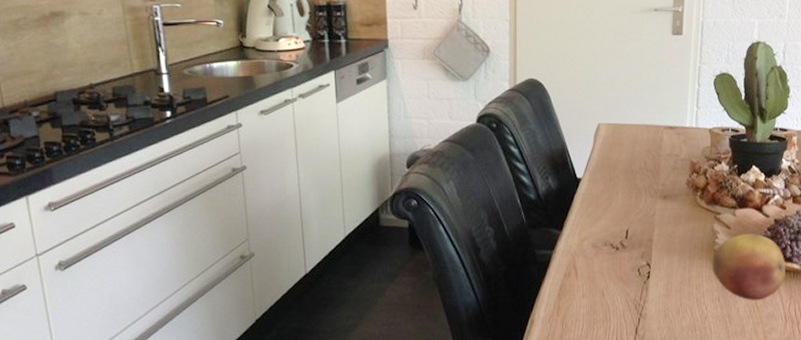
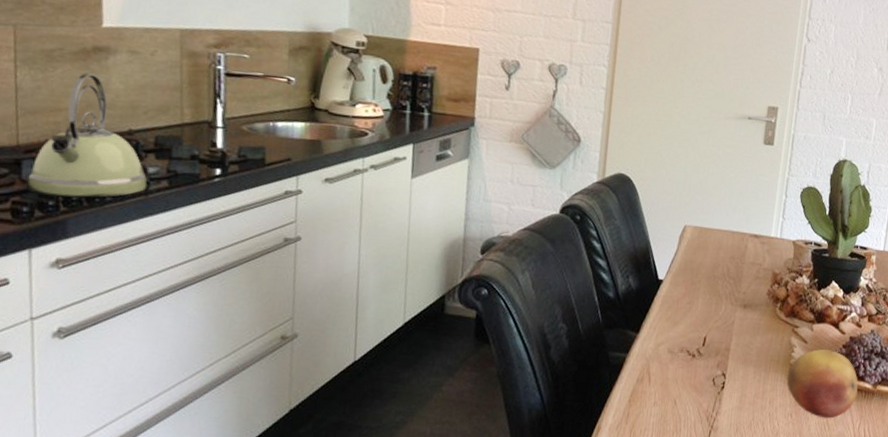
kettle: none [15,37,113,150] -> present [25,72,149,199]

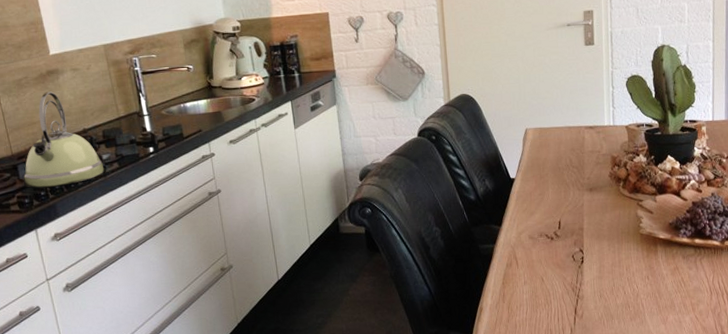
fruit: present [786,349,858,419] -> none [638,216,707,277]

